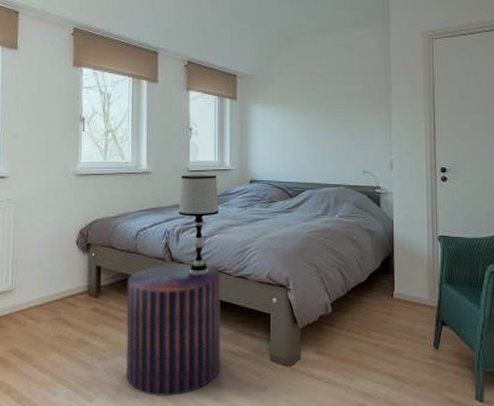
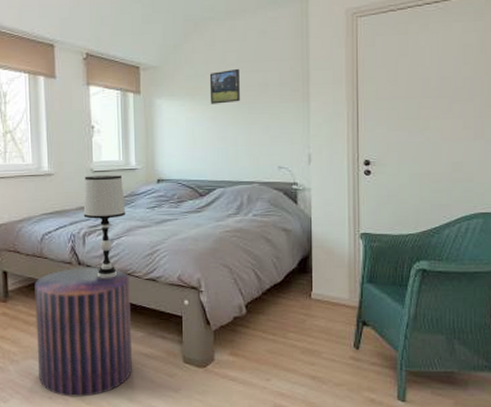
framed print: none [300,80,328,112] -> present [209,68,240,104]

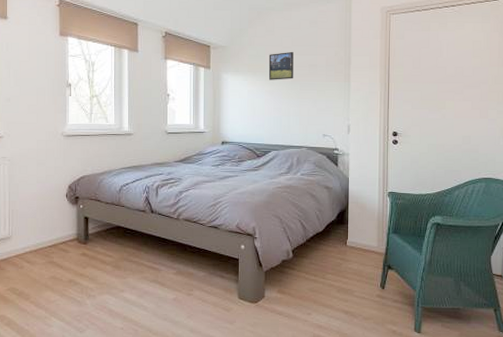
stool: present [34,267,133,397] -> none [112,215,196,328]
table lamp: present [83,174,126,279] -> none [157,136,194,226]

